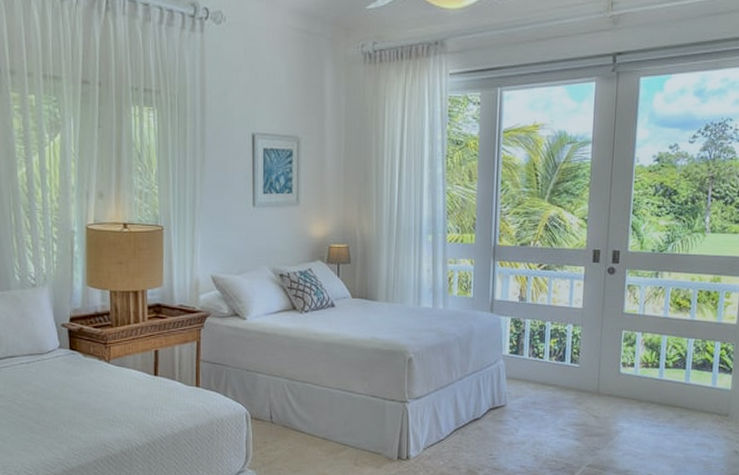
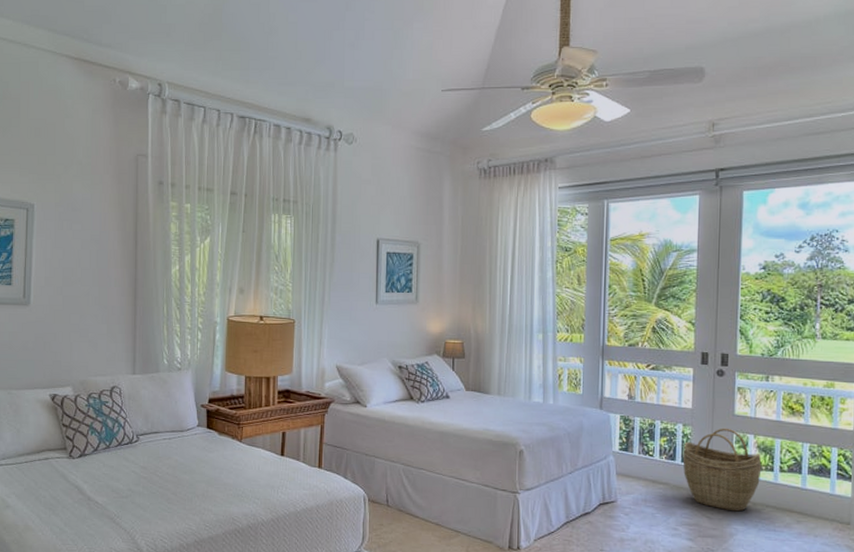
woven basket: none [572,326,648,409] -> present [682,428,762,512]

